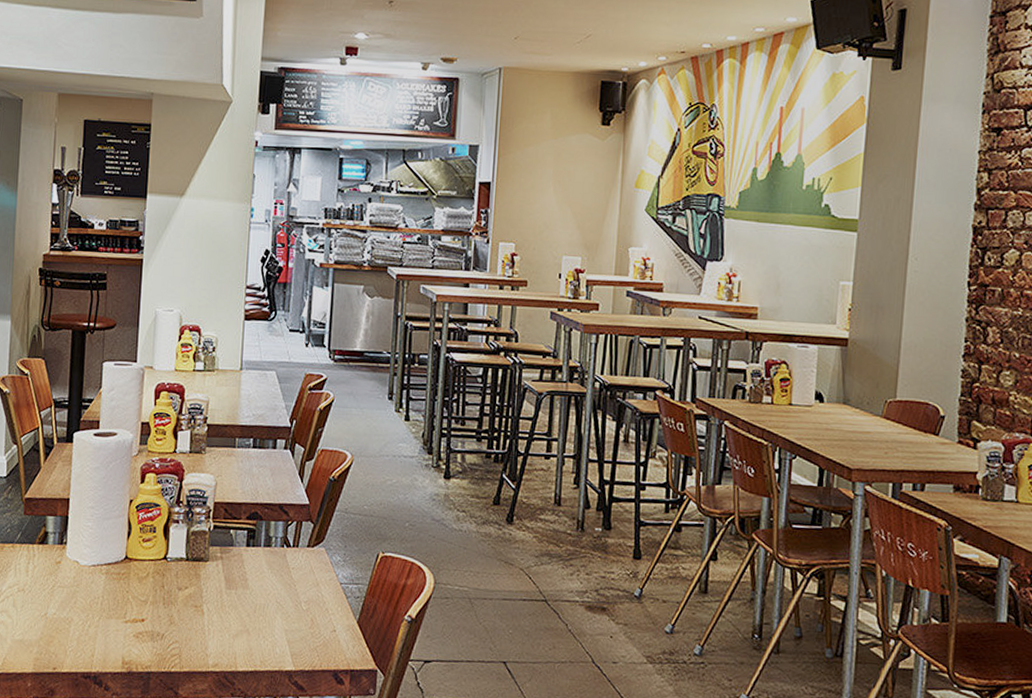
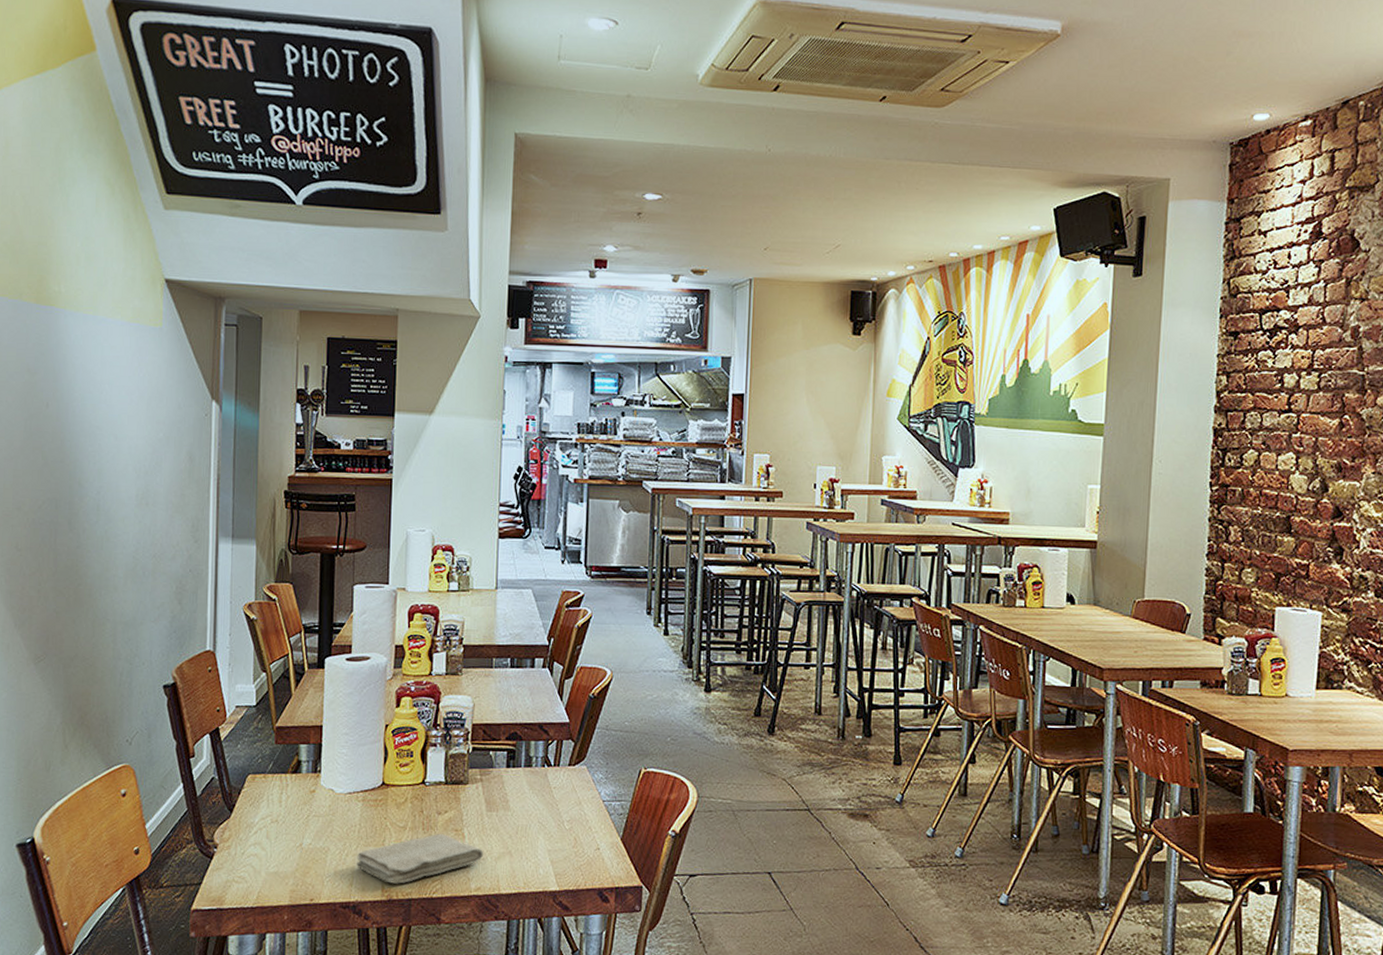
washcloth: none [98,608,222,657] -> present [357,833,484,884]

